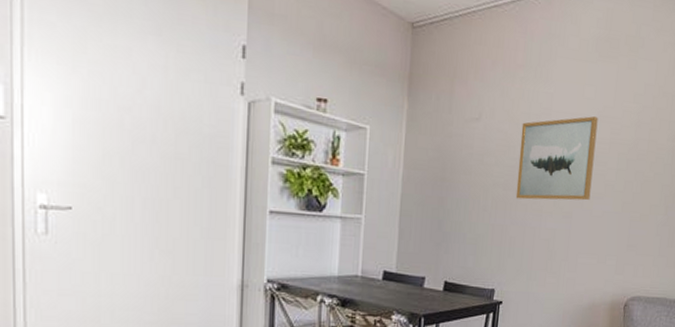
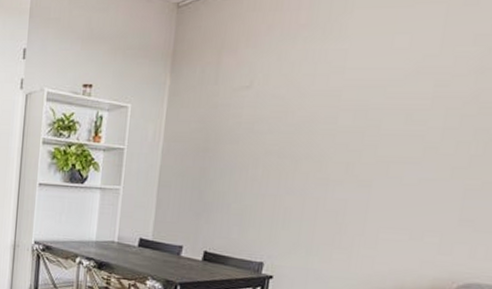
wall art: present [515,116,598,201] -> none [293,69,415,168]

